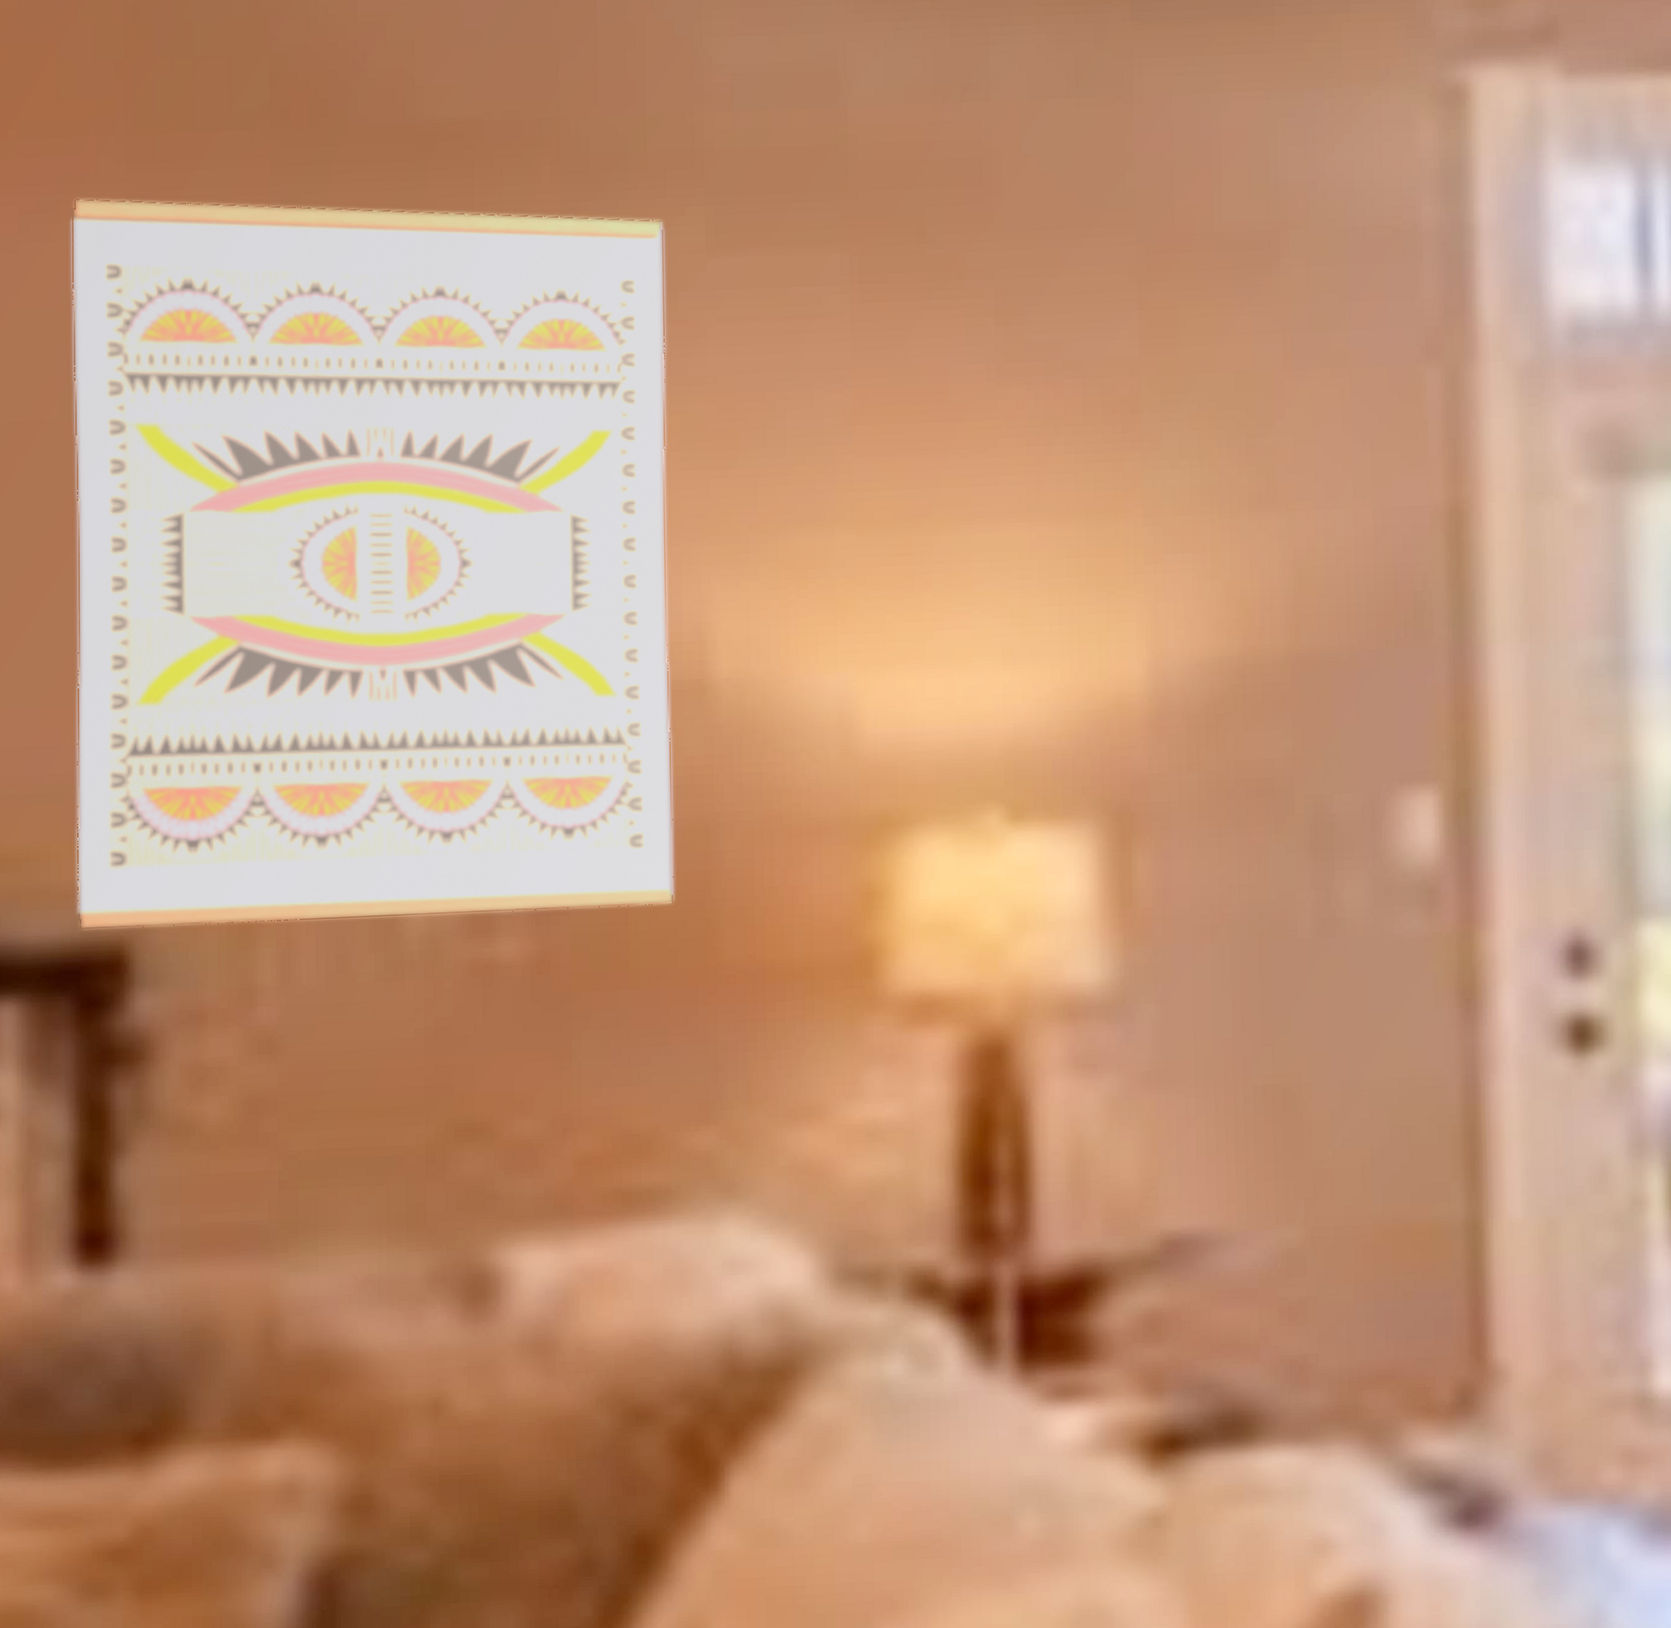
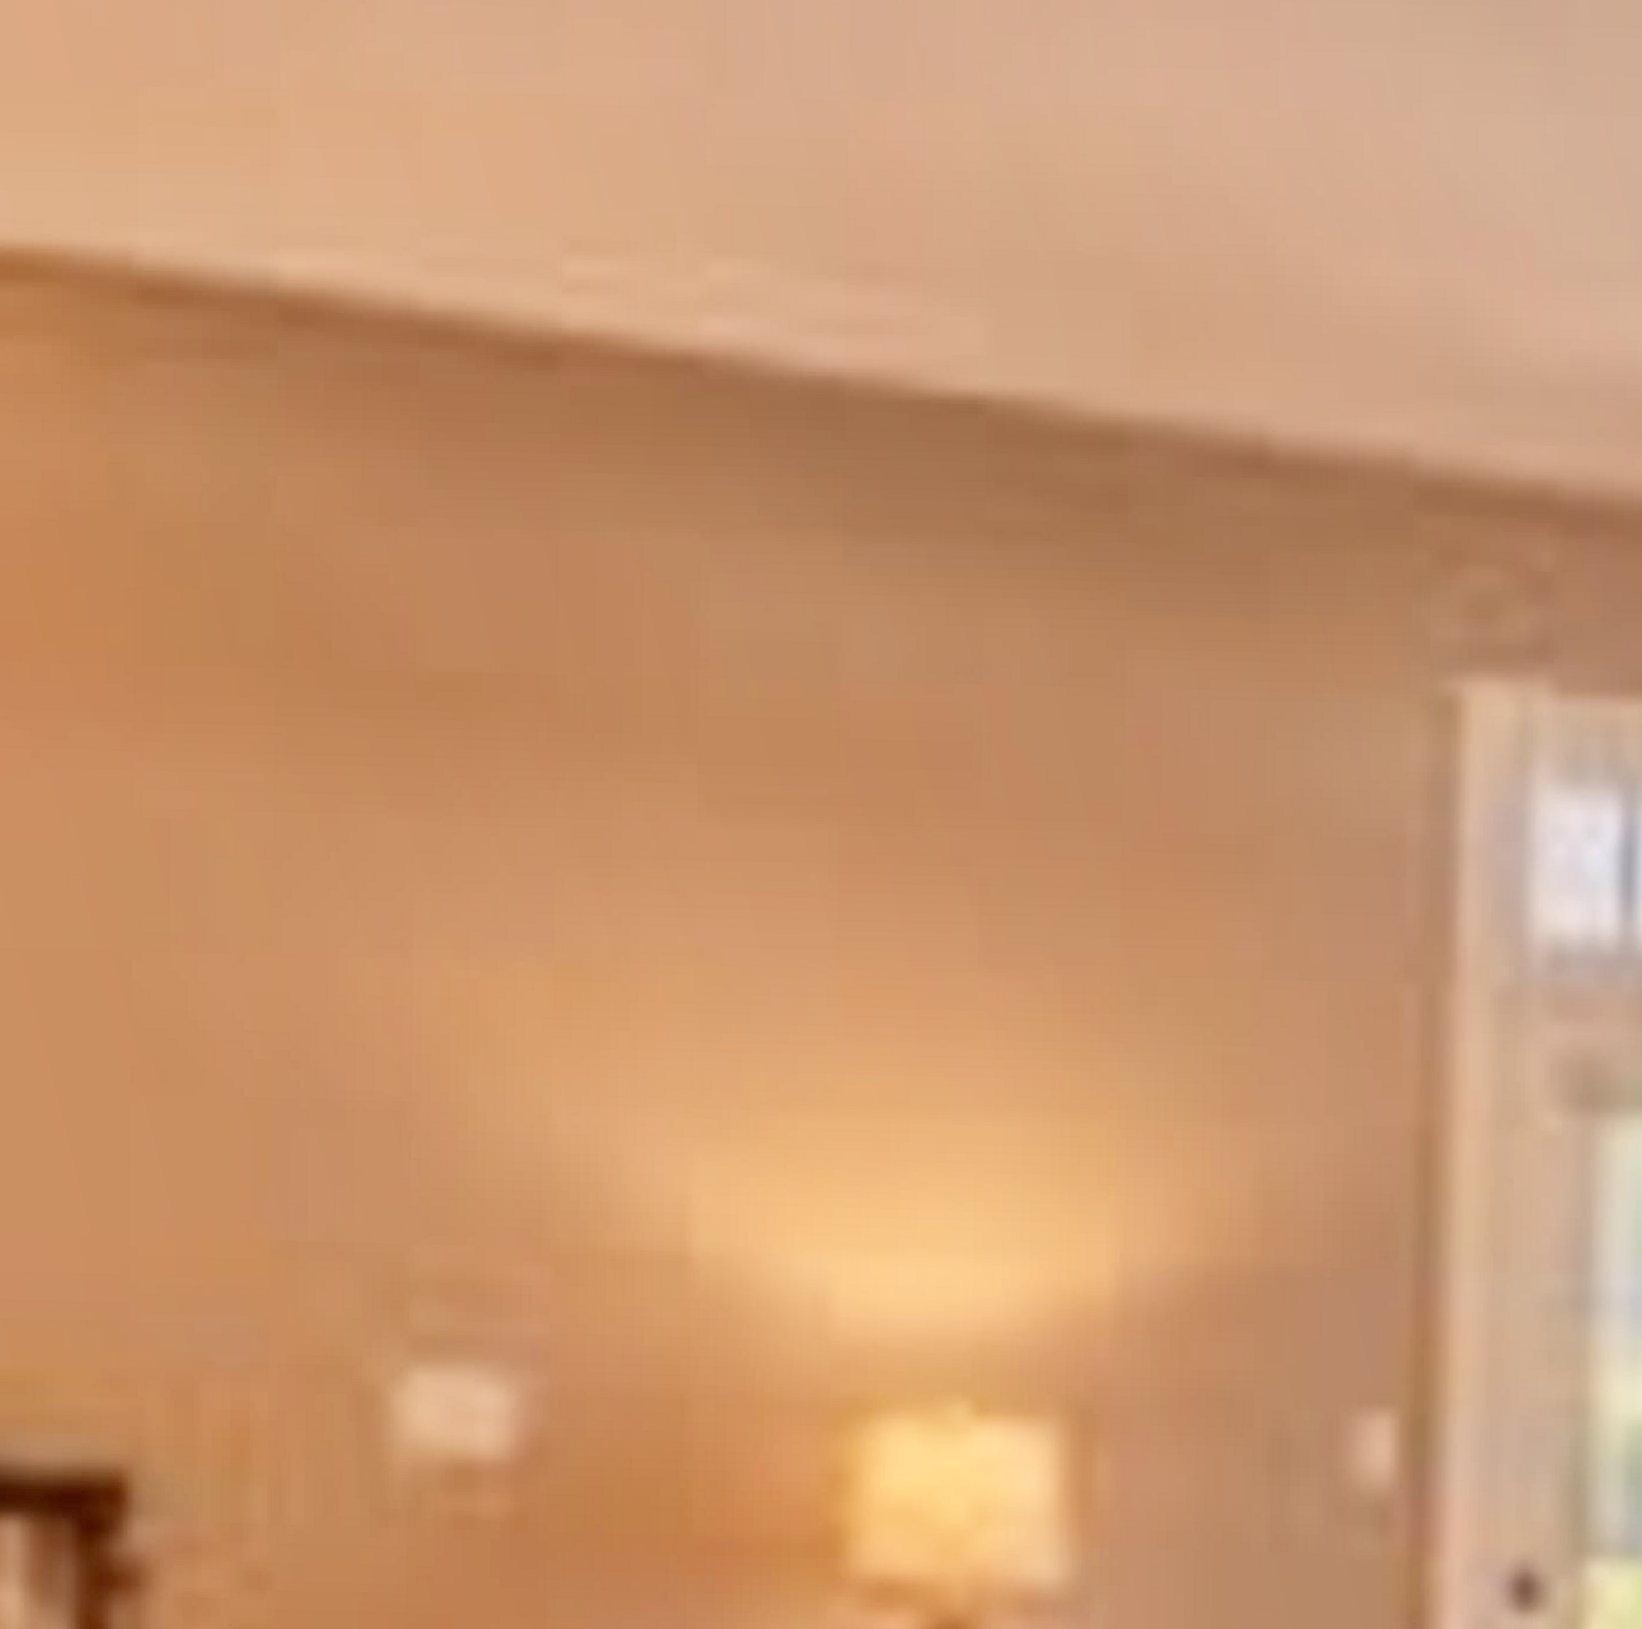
wall art: present [71,198,674,930] -> none [78,727,657,1472]

